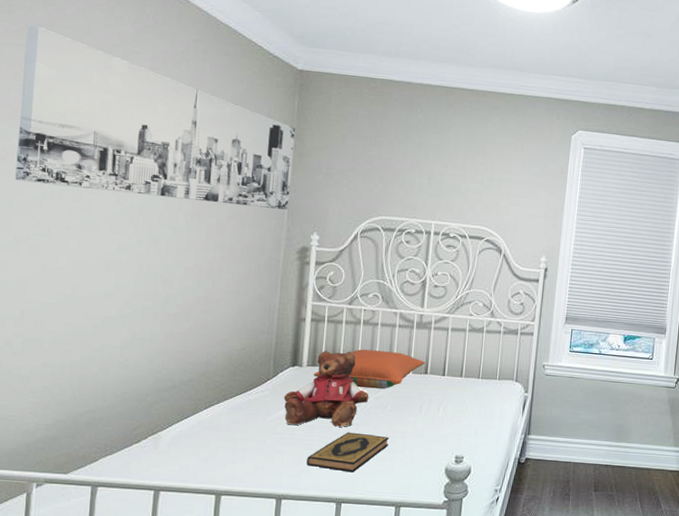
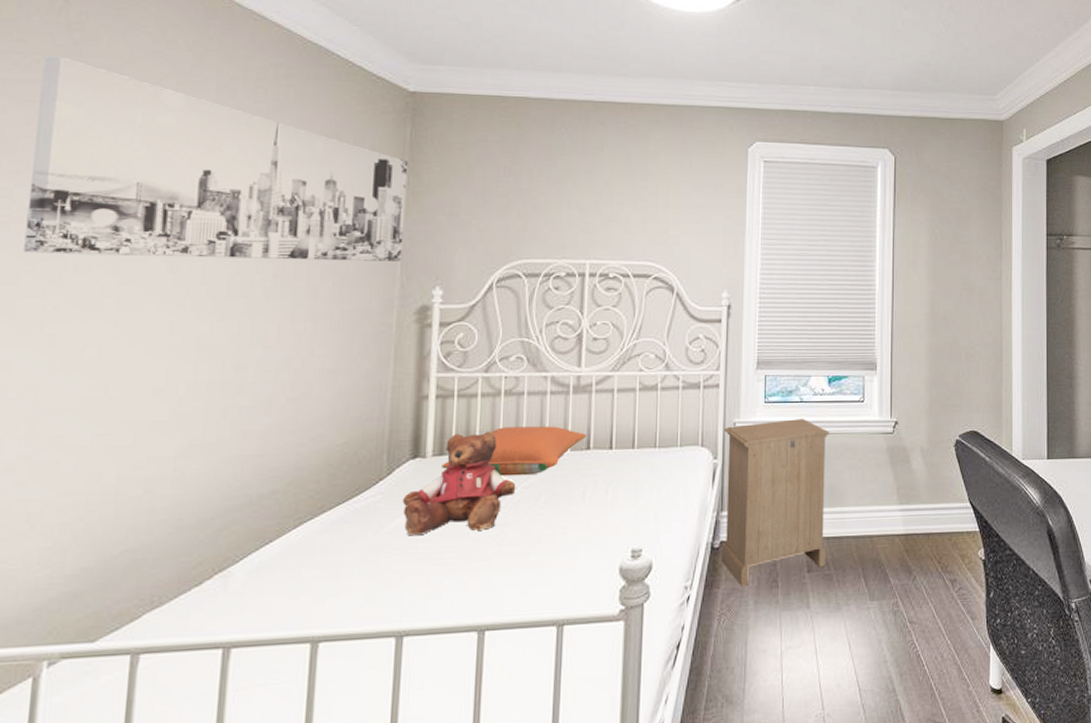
hardback book: present [306,432,389,473] -> none [436,535,544,589]
cabinet: none [525,367,621,495] -> present [721,419,829,586]

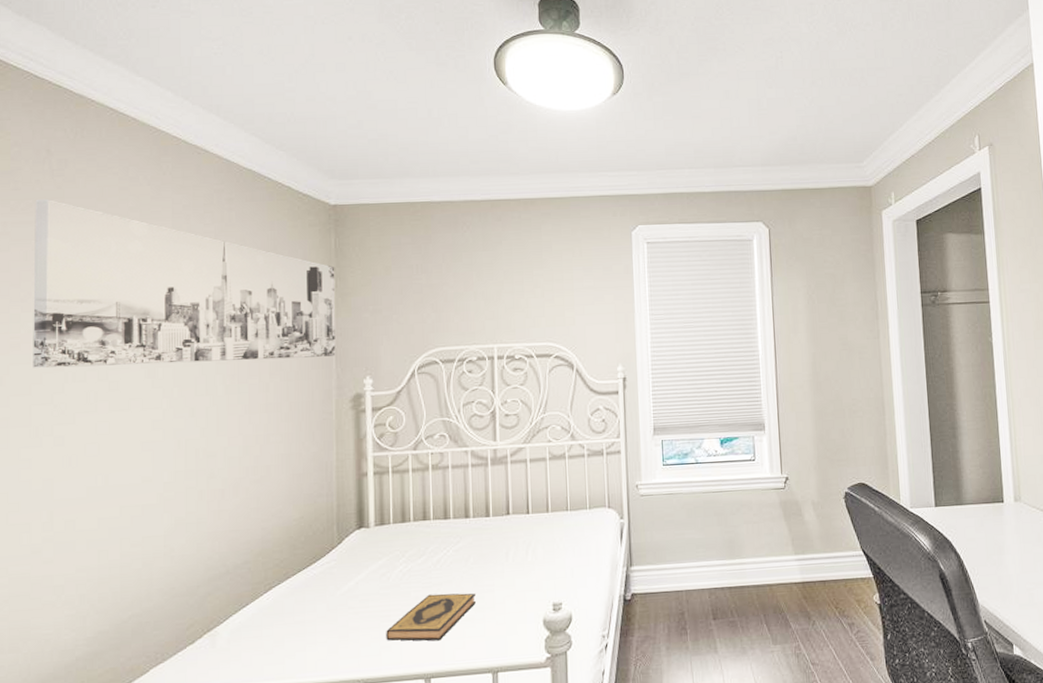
teddy bear: present [402,432,516,536] -> none [352,502,448,597]
hardback book: none [436,535,544,589] -> present [386,593,476,641]
pillow: present [442,426,586,477] -> none [383,495,506,542]
cabinet: present [721,419,829,586] -> none [628,479,730,634]

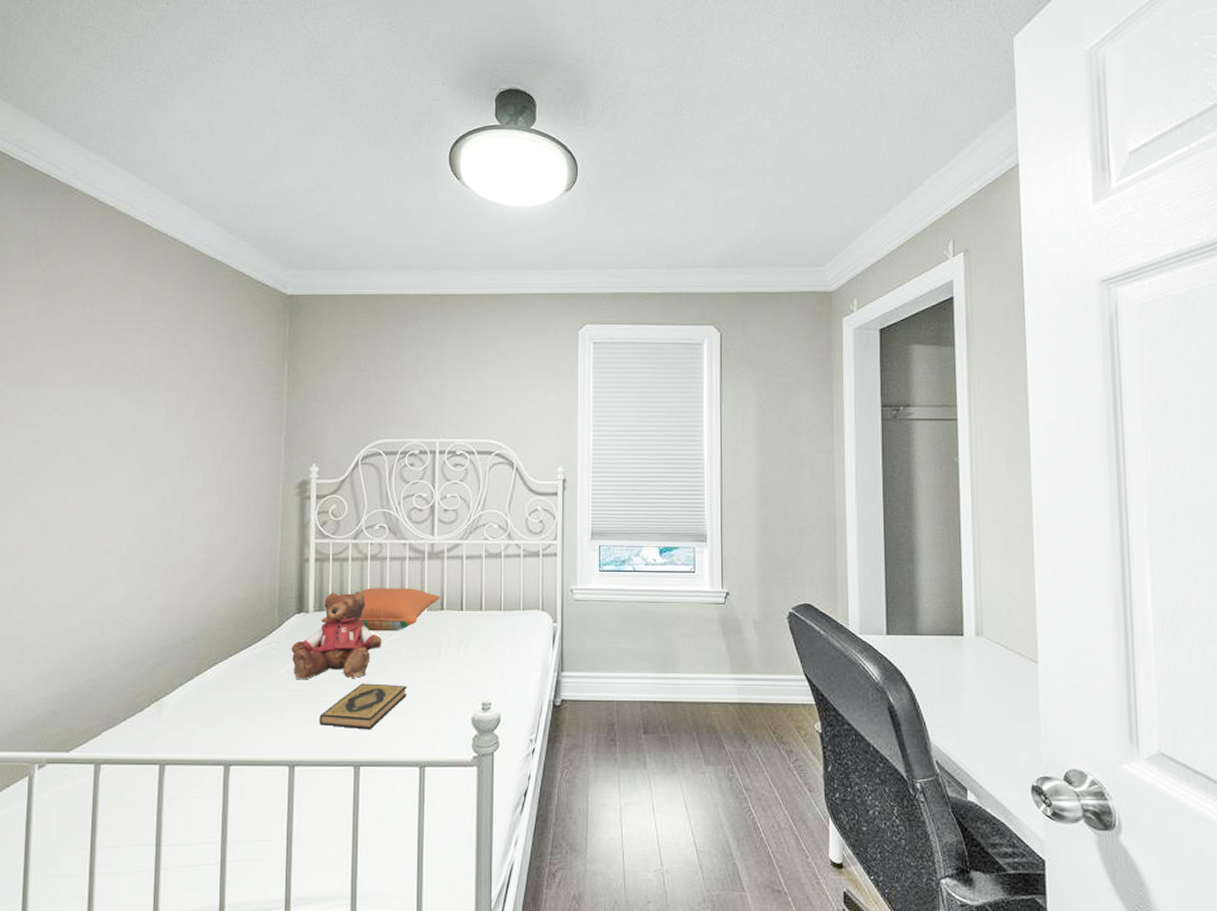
wall art: present [33,199,336,368] -> none [13,282,288,443]
teddy bear: none [352,502,448,597] -> present [291,592,382,680]
pillow: none [383,495,506,542] -> present [321,588,440,632]

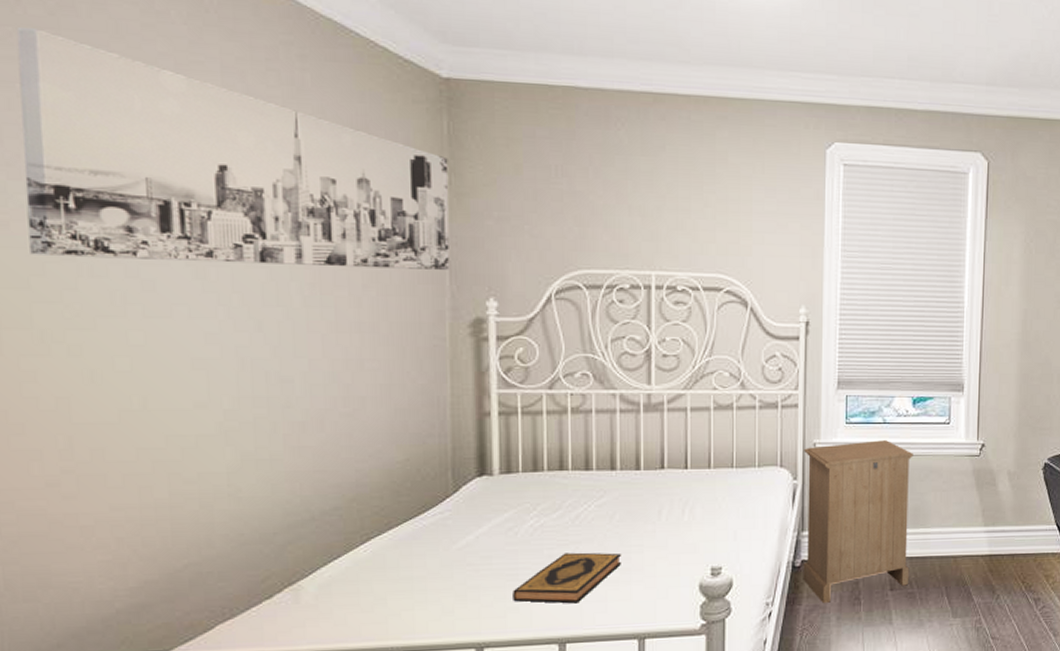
wall art: none [13,282,288,443] -> present [16,27,450,270]
teddy bear: present [291,592,382,680] -> none [472,450,589,553]
pillow: present [321,588,440,632] -> none [510,445,660,495]
cabinet: none [562,587,662,743] -> present [803,440,913,603]

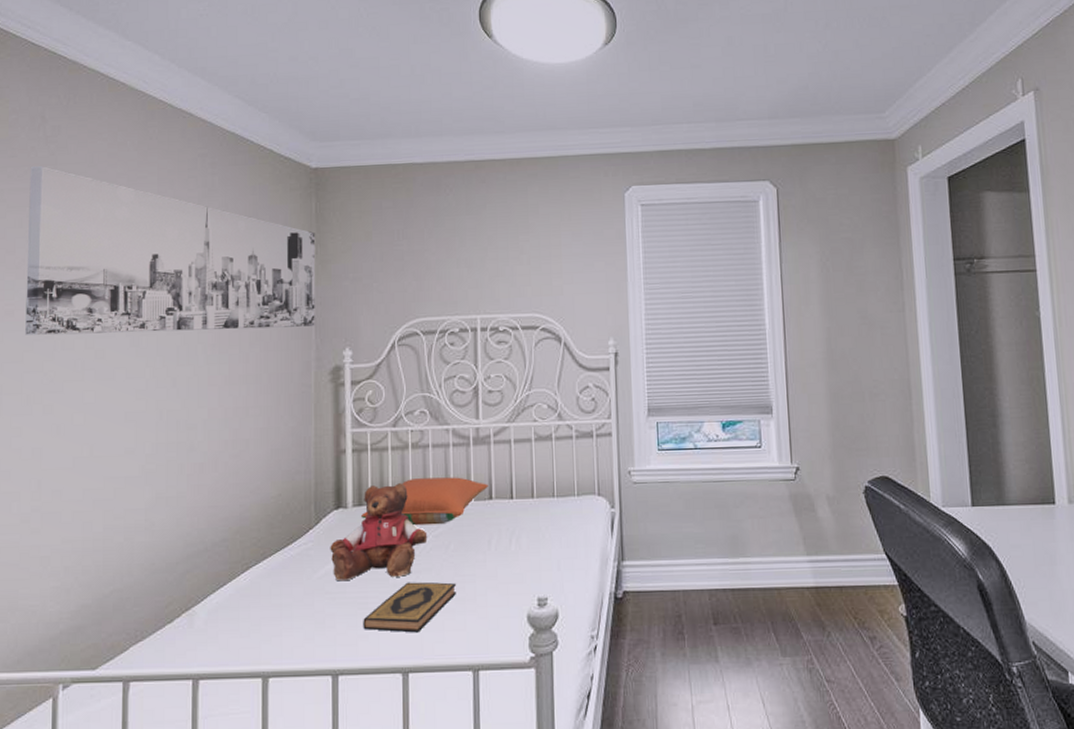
teddy bear: none [472,450,589,553] -> present [330,483,428,582]
pillow: none [510,445,660,495] -> present [361,477,488,526]
cabinet: present [803,440,913,603] -> none [619,466,733,637]

